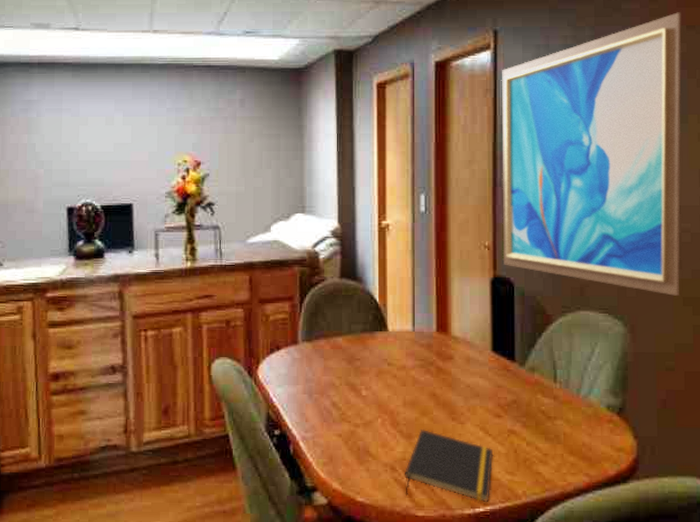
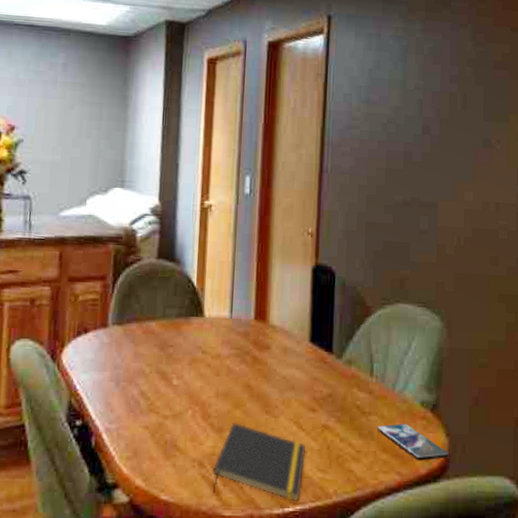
wall art: present [501,12,682,296] -> none [325,14,506,292]
smartphone: none [563,427,638,463] -> present [377,424,449,461]

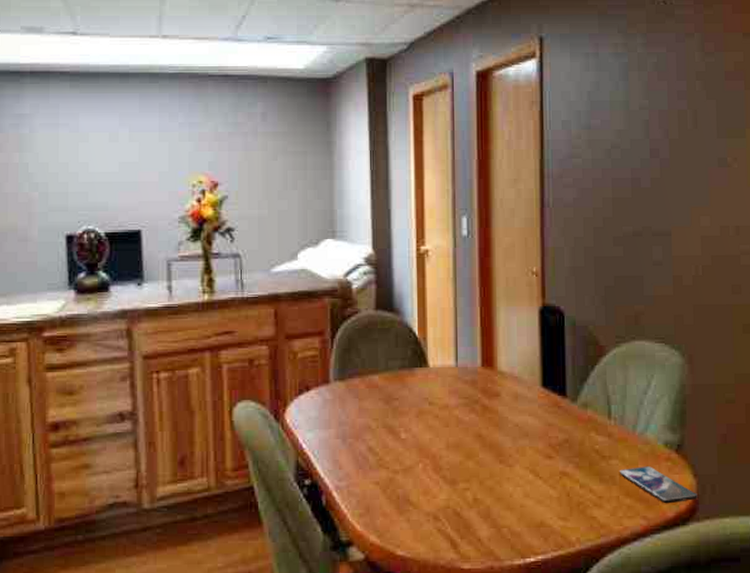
notepad: present [212,422,306,502] -> none [448,473,545,552]

